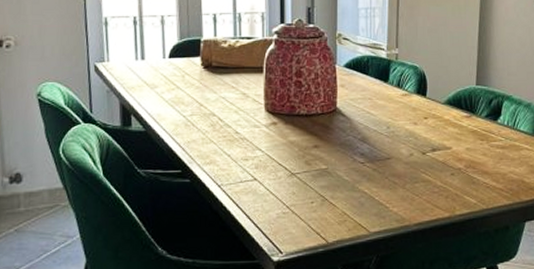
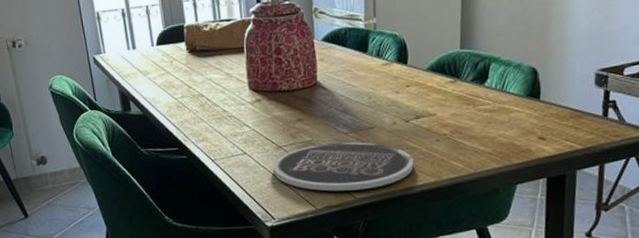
plate: none [285,173,429,224] -> present [273,142,414,192]

